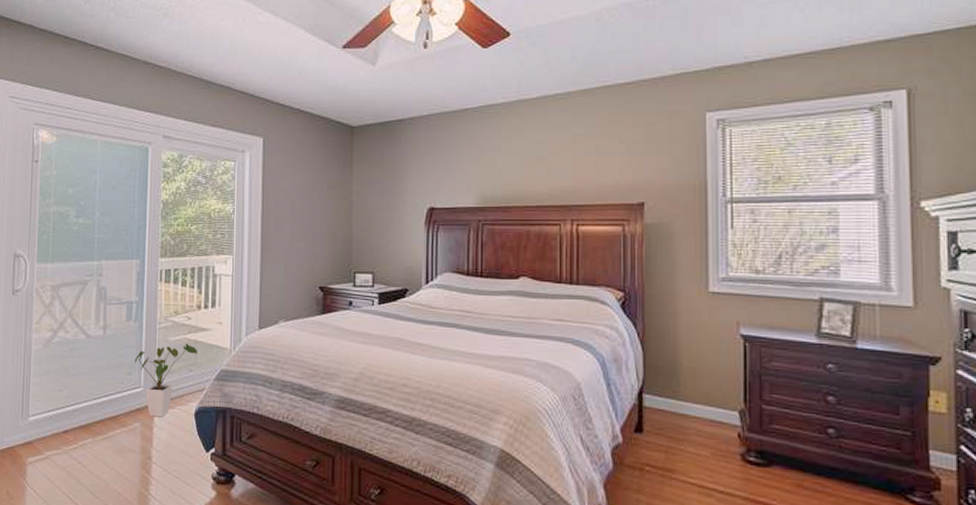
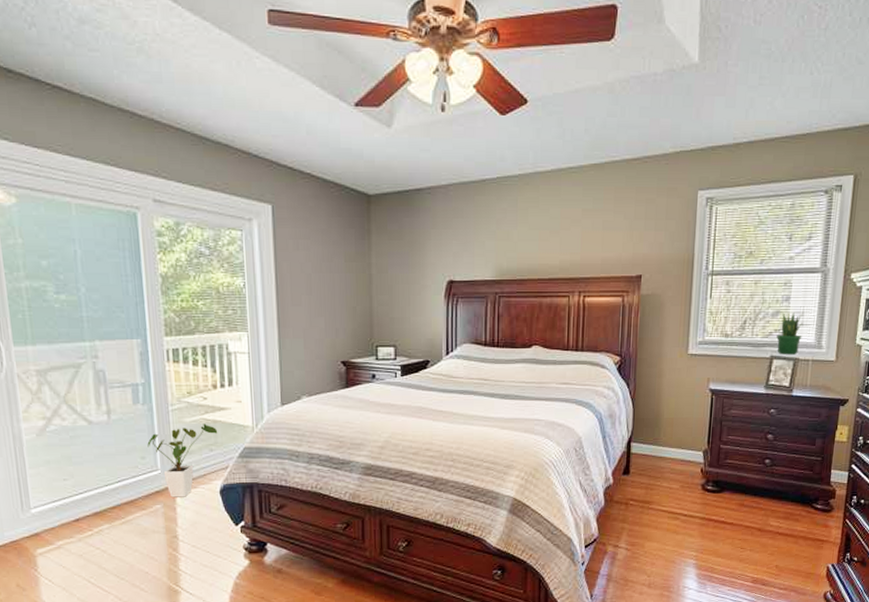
planter: none [825,246,861,297] -> present [776,313,804,355]

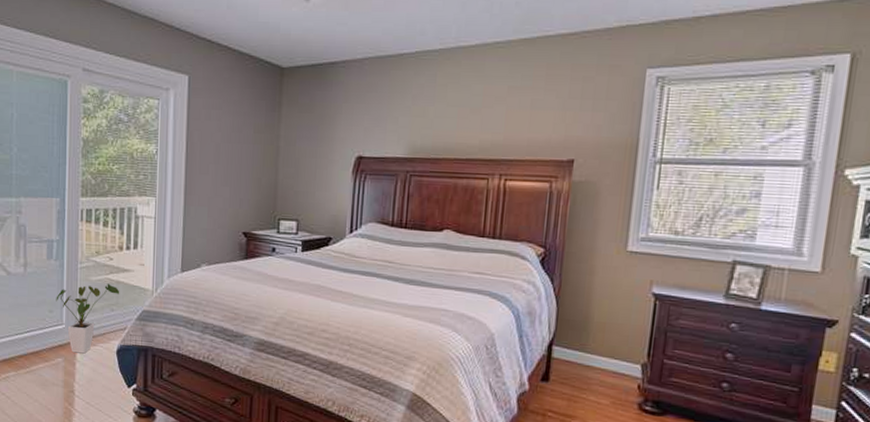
planter: present [776,313,804,355] -> none [741,211,778,261]

